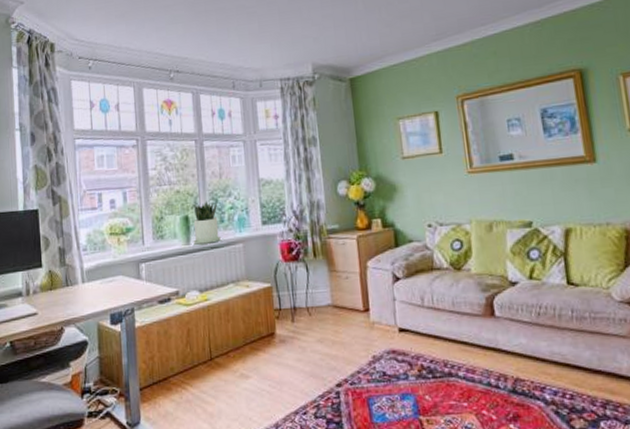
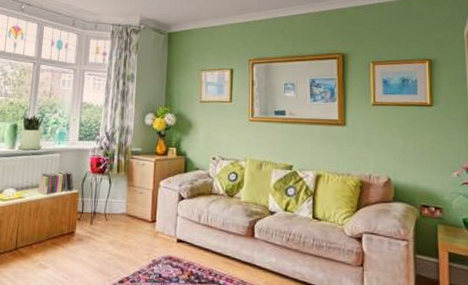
books: none [223,262,266,294] -> present [38,170,74,195]

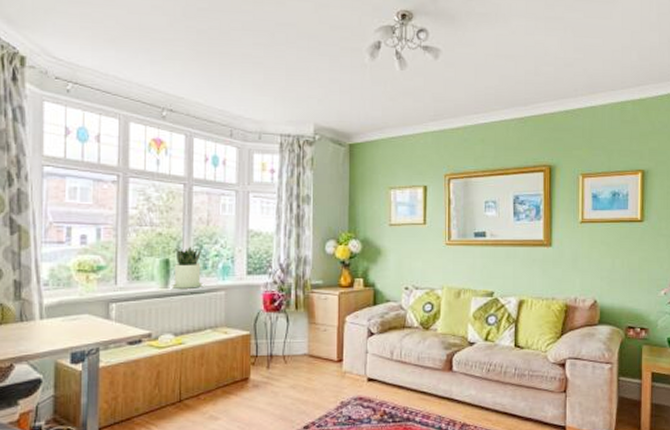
books: present [38,170,74,195] -> none [202,310,245,339]

